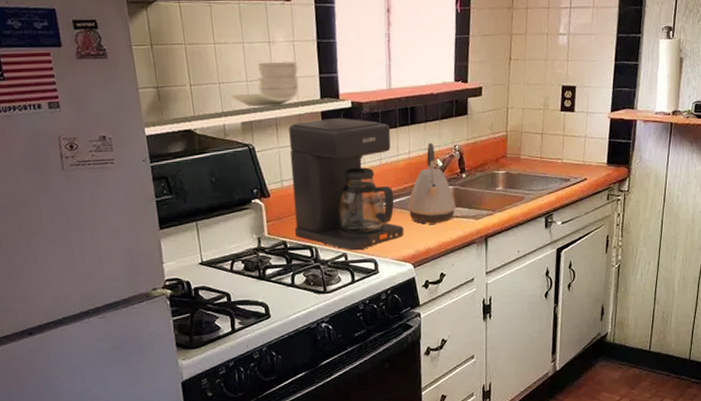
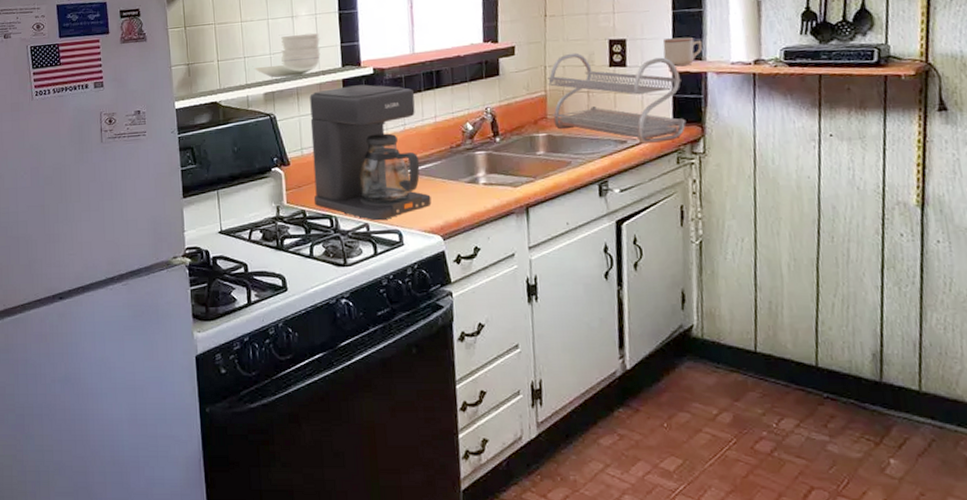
kettle: present [407,142,456,224] -> none [434,105,490,193]
dish rack: none [509,96,617,183] -> present [548,52,687,145]
mug: none [605,87,636,113] -> present [662,36,703,66]

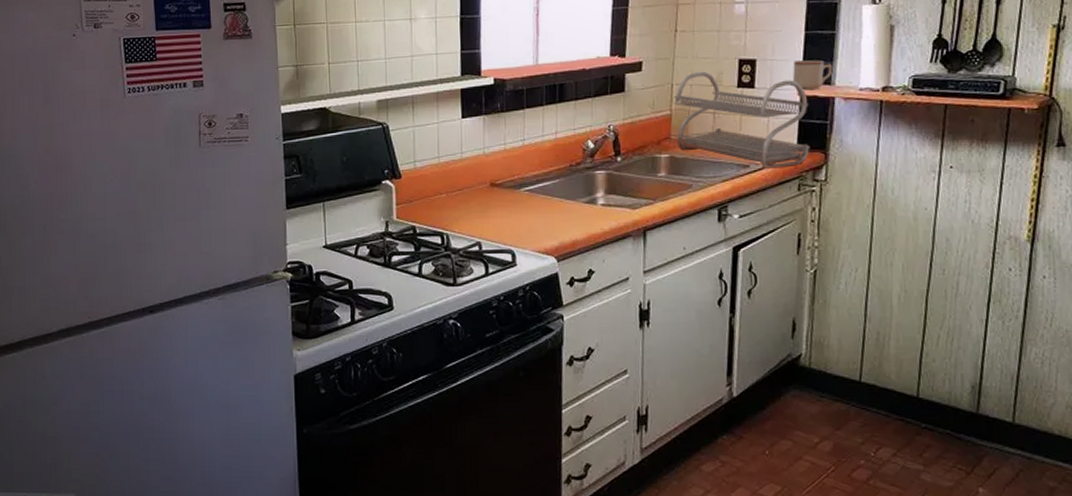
bowl: present [252,32,321,78] -> none [365,37,440,85]
coffee maker: present [310,84,432,221] -> none [425,95,547,240]

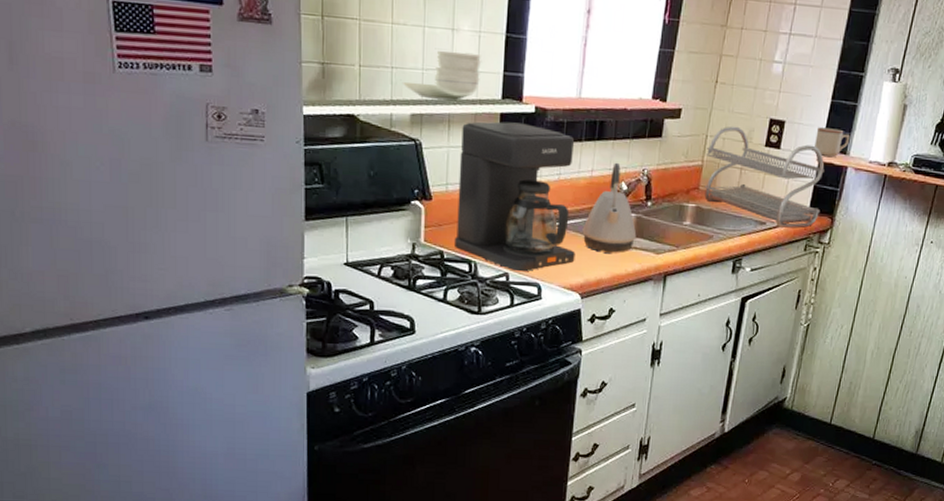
bowl: none [365,37,440,85] -> present [400,48,482,102]
coffee maker: none [425,95,547,240] -> present [453,121,575,272]
kettle: none [552,122,609,213] -> present [582,162,637,254]

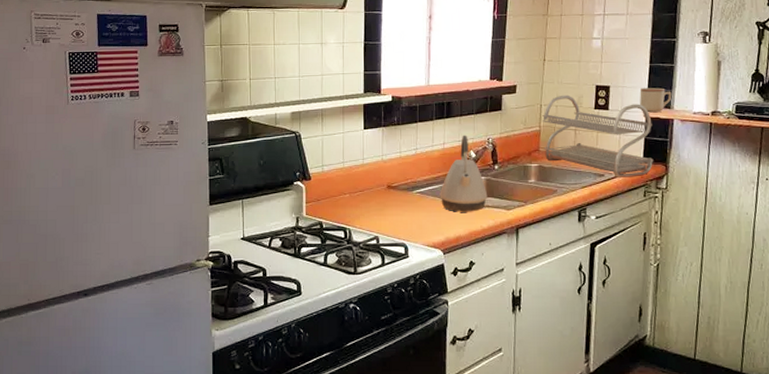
bowl: present [400,48,482,102] -> none [282,59,346,99]
coffee maker: present [453,121,575,272] -> none [330,110,435,235]

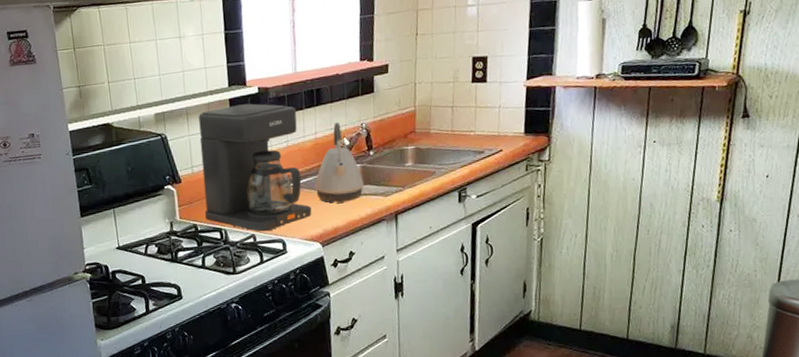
coffee maker: none [330,110,435,235] -> present [198,103,312,232]
dish rack: present [542,94,654,179] -> none [417,69,536,154]
mug: present [640,88,672,112] -> none [519,53,554,81]

